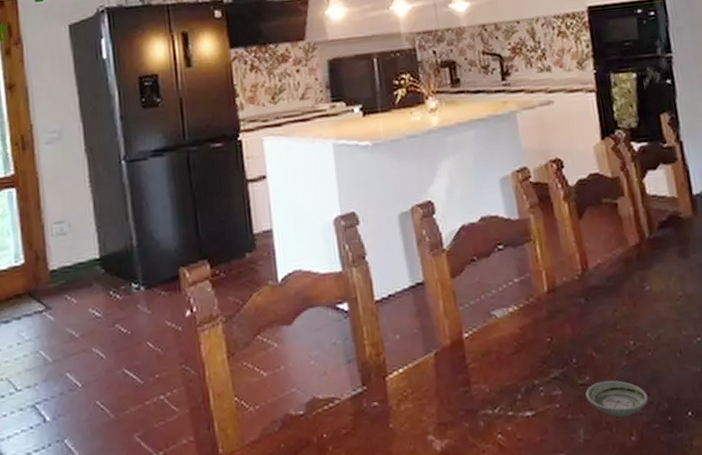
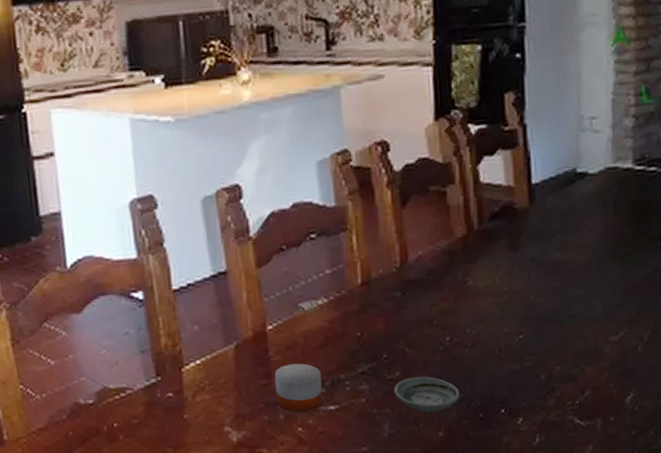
candle: none [472,367,520,419] -> present [274,361,323,412]

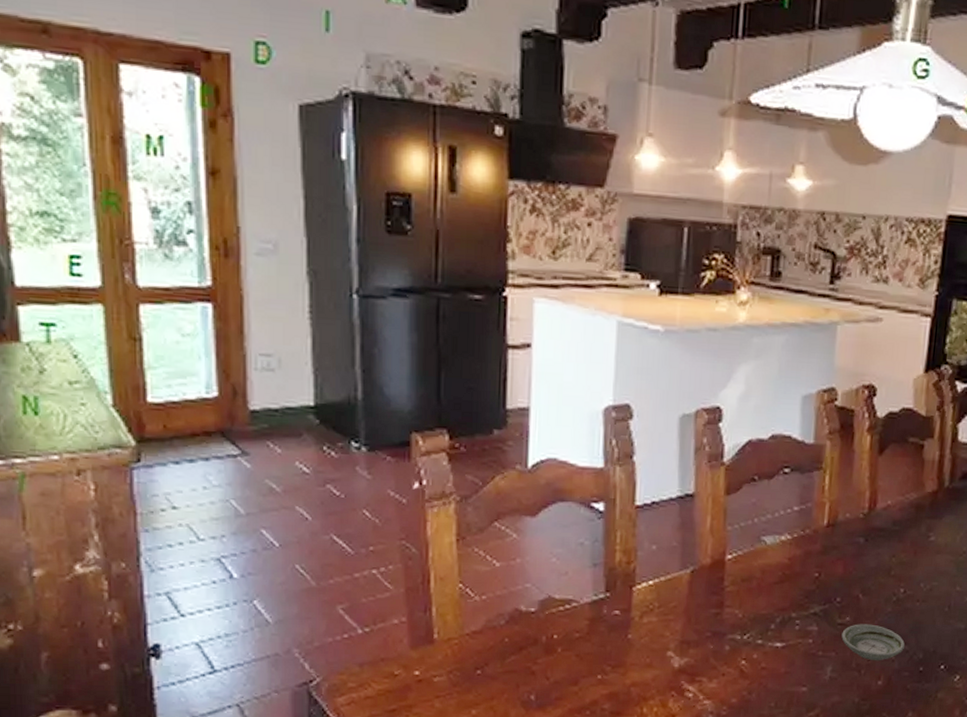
candle: present [274,361,323,412] -> none [724,593,773,645]

